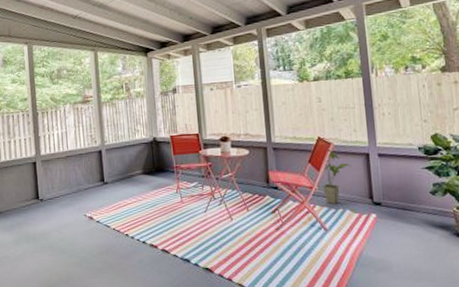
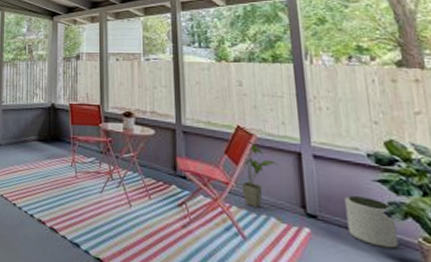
plant pot: none [402,182,440,220] -> present [345,196,399,249]

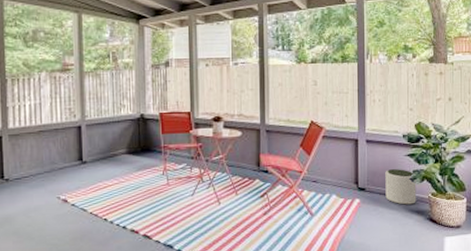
house plant: present [241,141,279,208] -> none [312,133,341,189]

